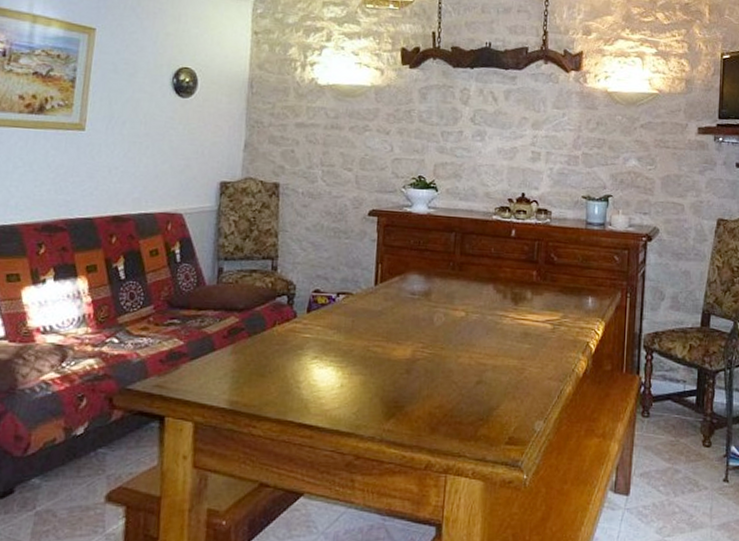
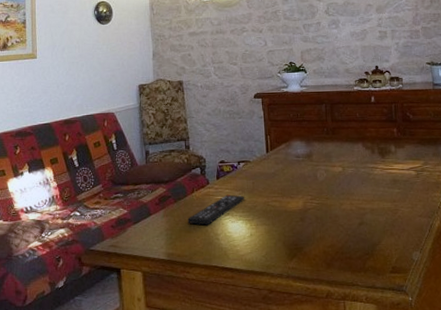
remote control: none [262,332,340,369] -> present [187,194,245,226]

